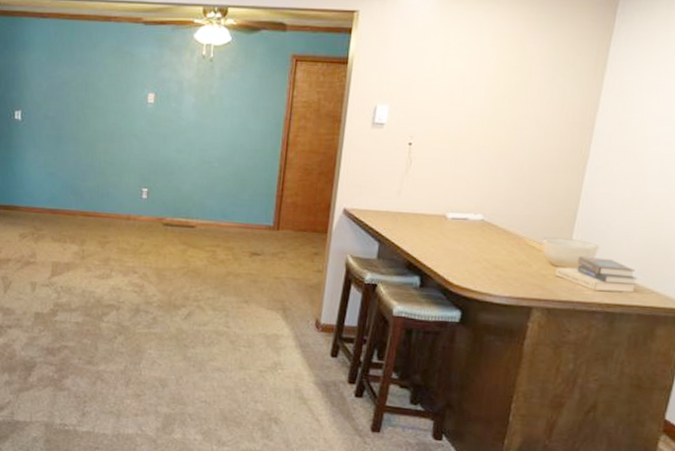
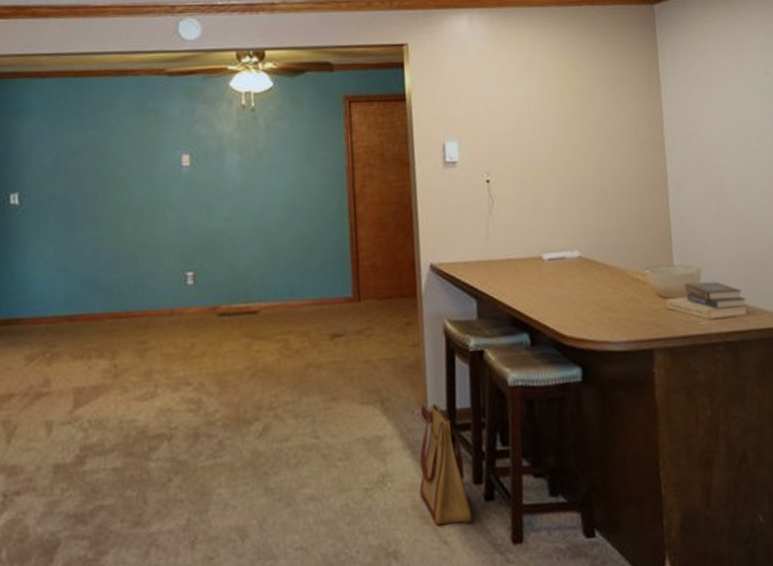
shopping bag: none [302,318,343,410] -> present [419,403,473,526]

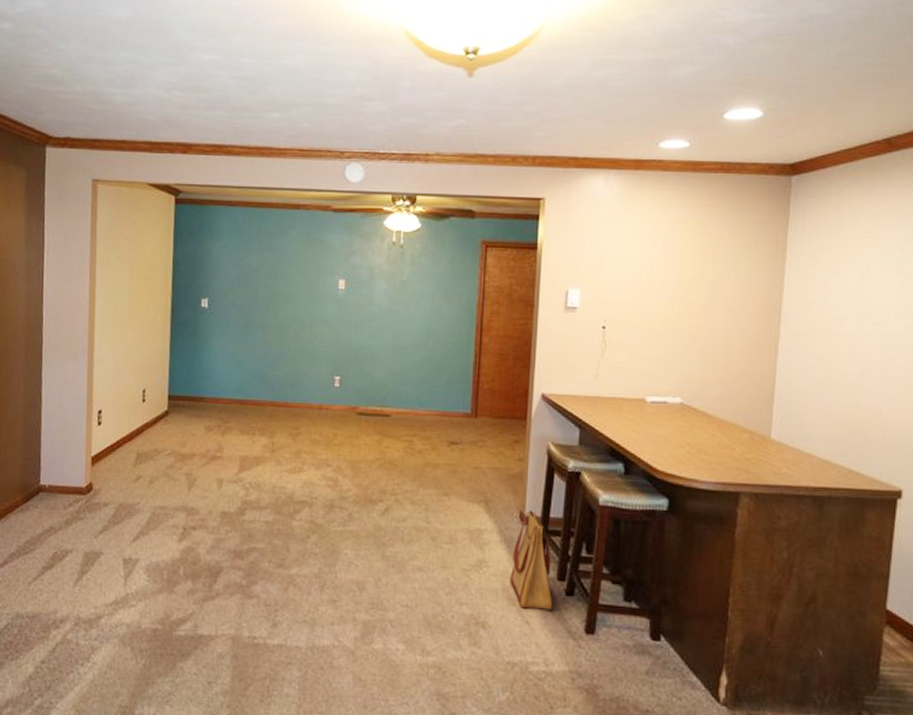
bowl: present [645,265,702,300] -> none [743,419,800,452]
books: present [666,281,748,320] -> none [759,439,841,475]

